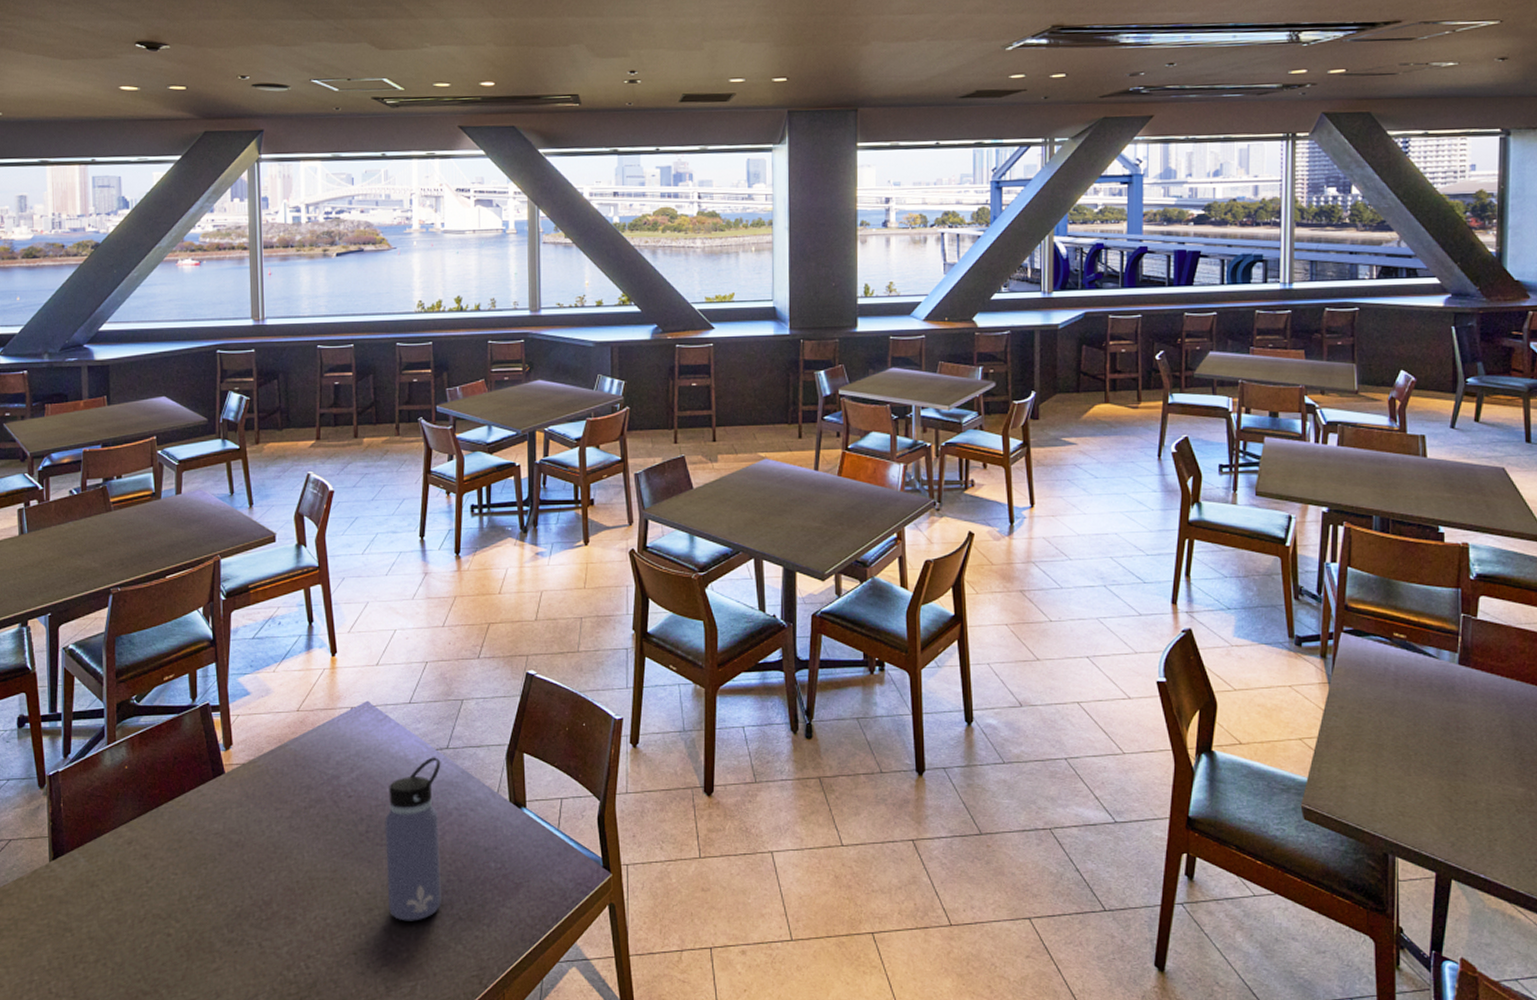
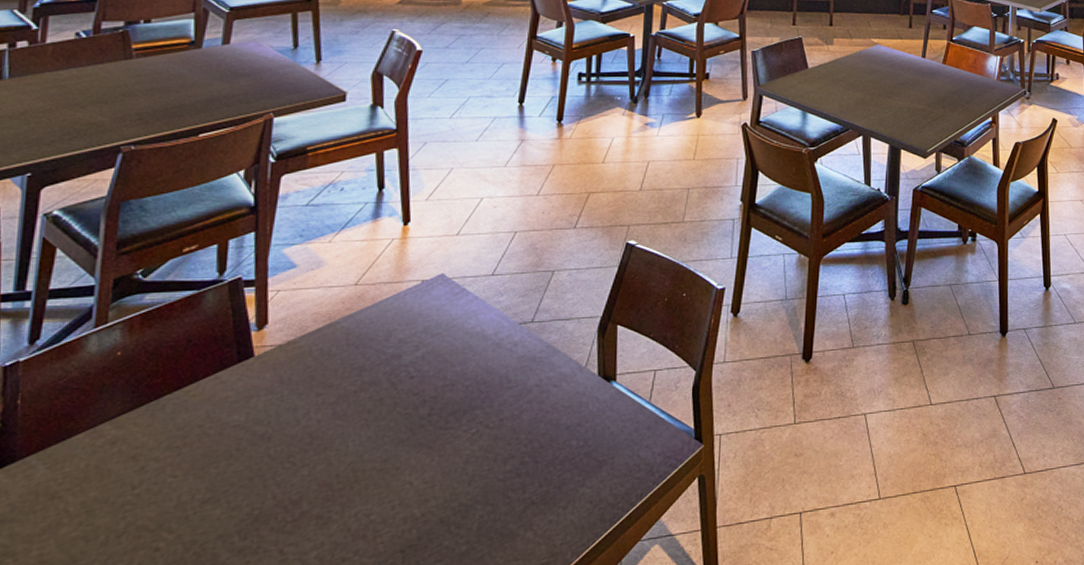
water bottle: present [385,757,441,921] -> none [447,331,524,511]

